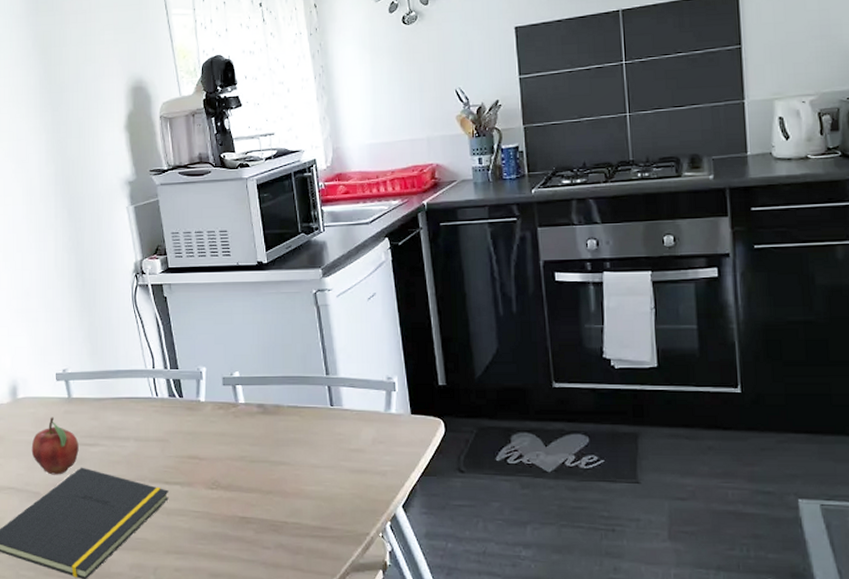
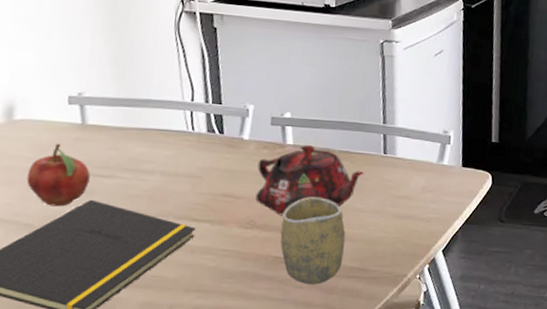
teapot: none [216,401,315,475] -> present [255,144,365,216]
cup: none [243,455,304,545] -> present [280,197,346,285]

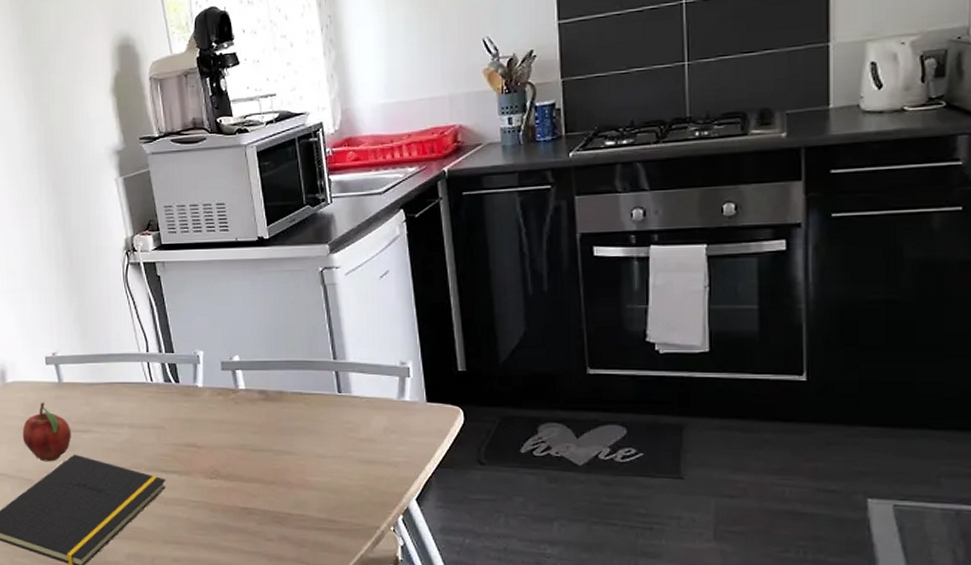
teapot: present [255,144,365,216] -> none [214,387,321,465]
cup: present [280,197,346,285] -> none [244,444,310,537]

